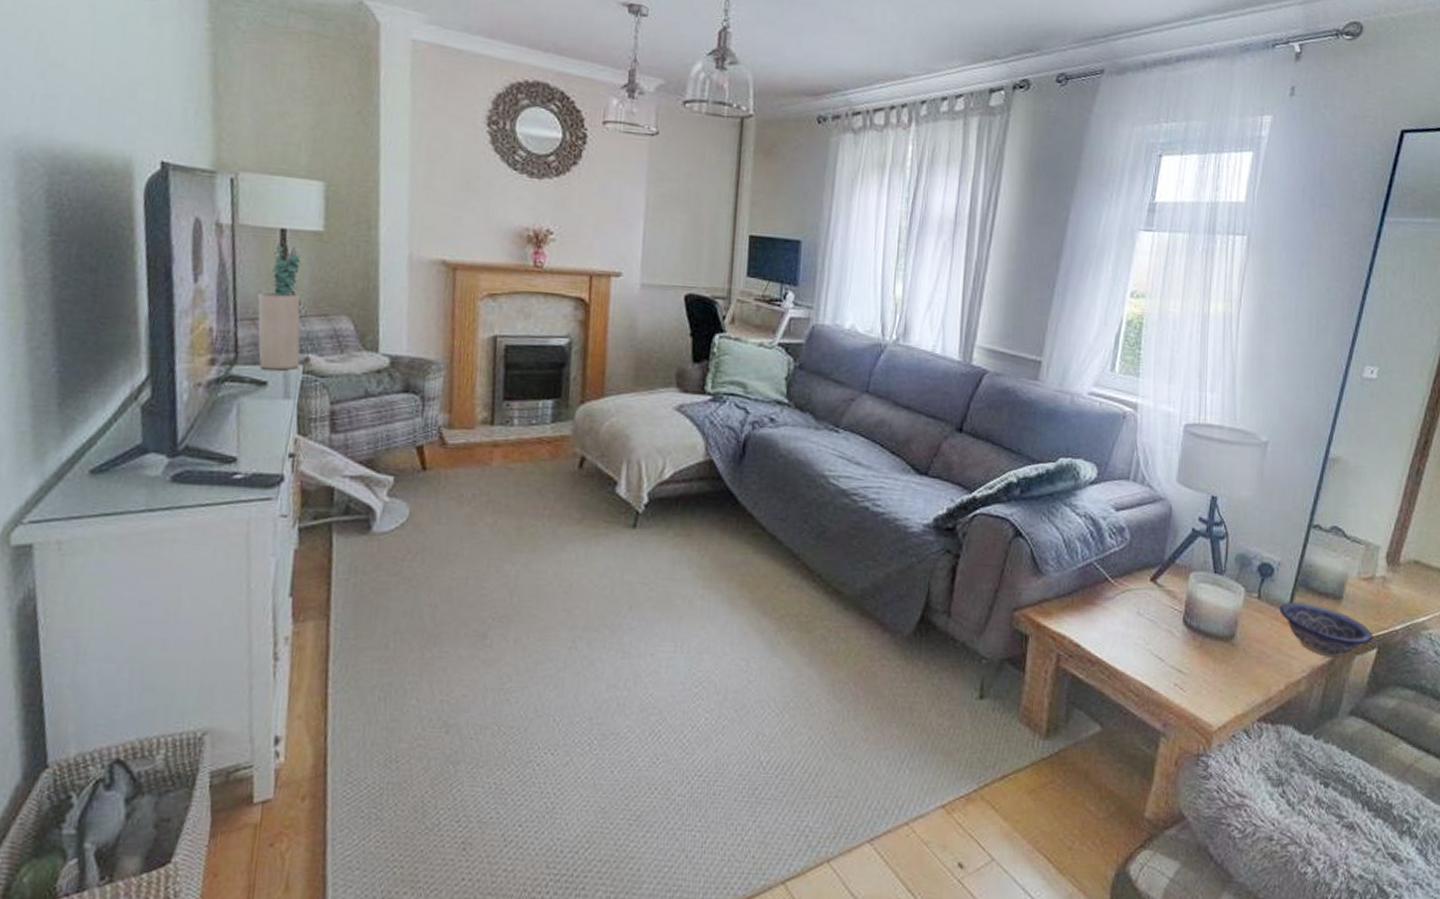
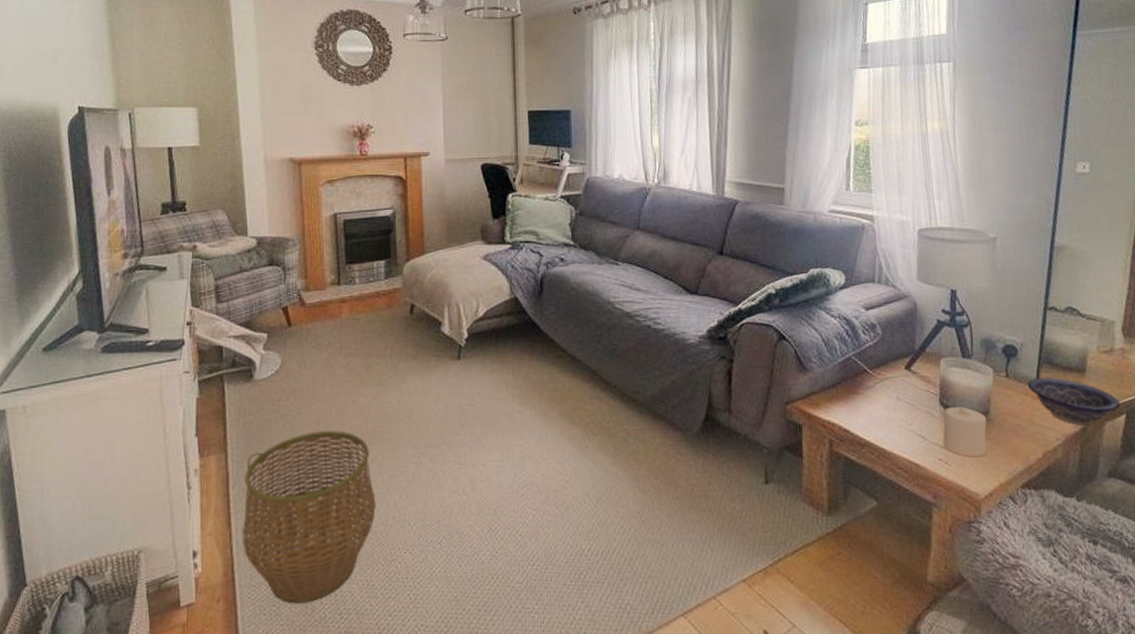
vase: present [257,240,301,371] -> none [155,156,190,258]
basket: none [340,601,516,807] -> present [242,431,376,604]
candle: none [1181,626,1232,685] -> present [942,406,987,458]

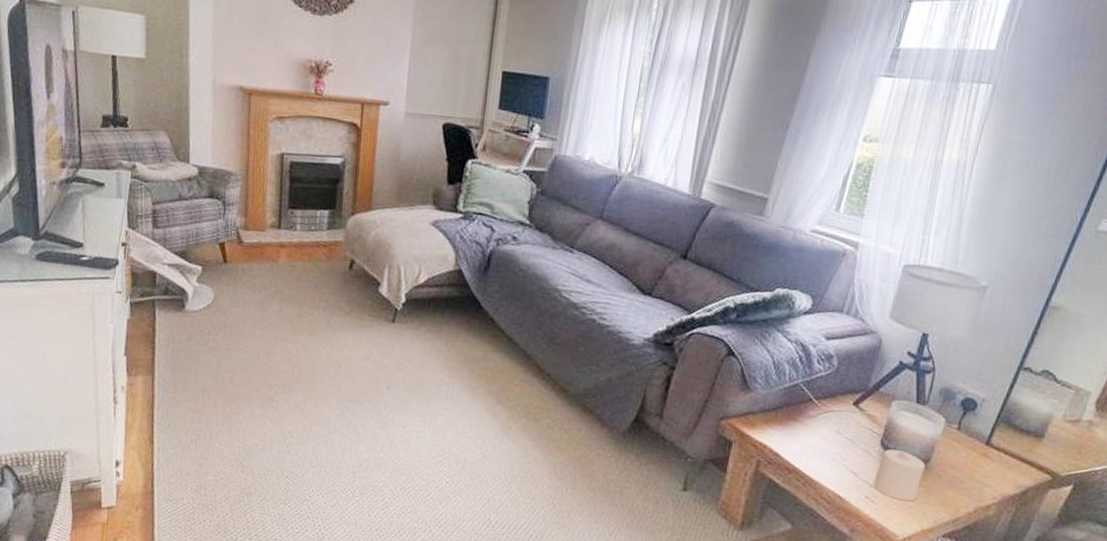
basket: present [242,431,376,604] -> none [163,369,296,524]
decorative bowl: present [1027,377,1120,425] -> none [977,435,1071,490]

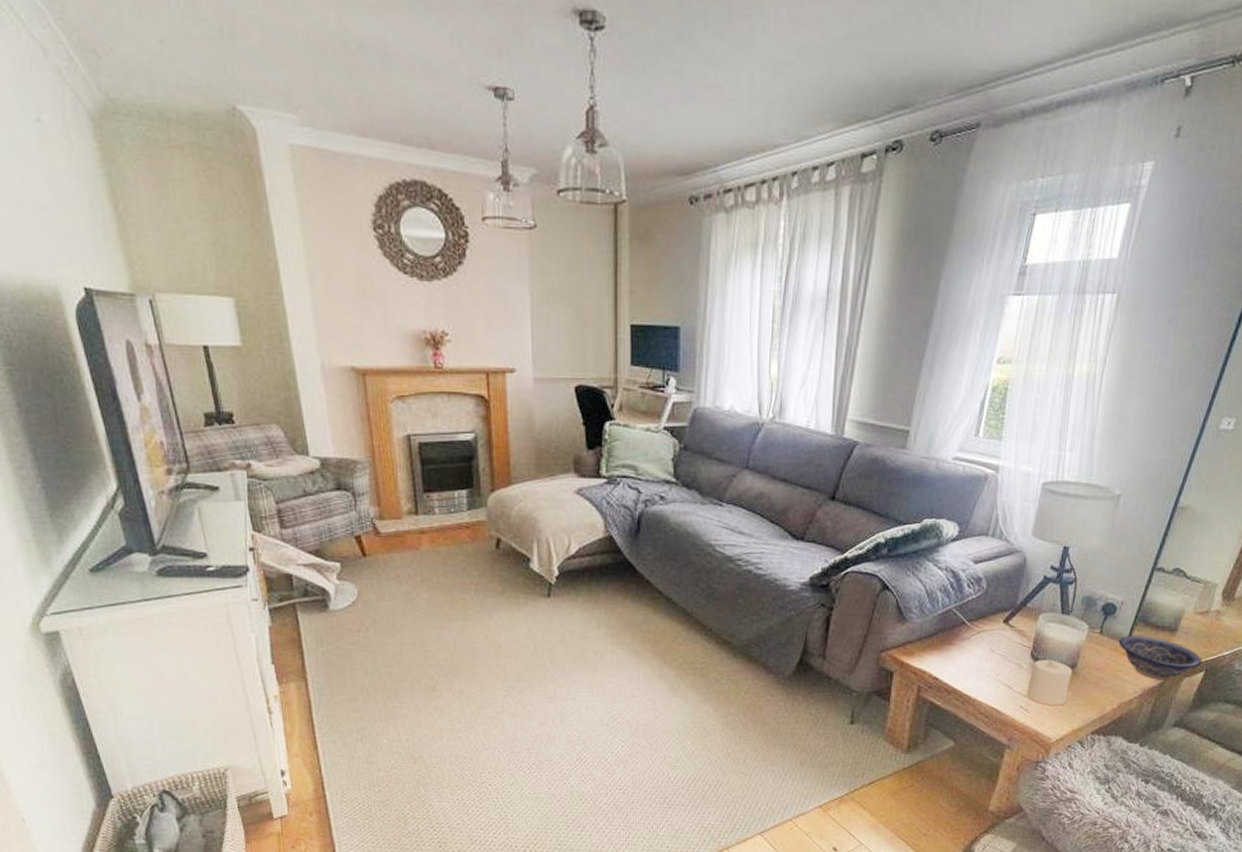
decorative bowl: none [977,435,1071,490] -> present [1118,635,1202,680]

